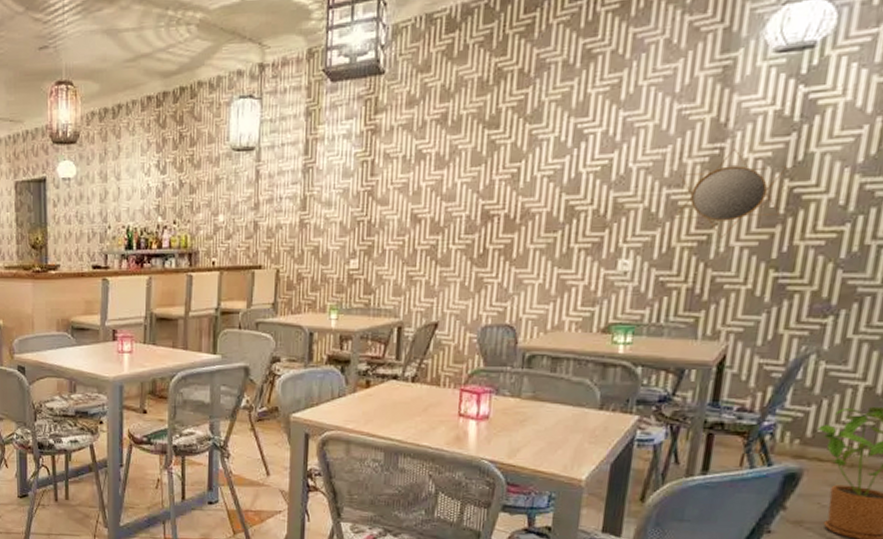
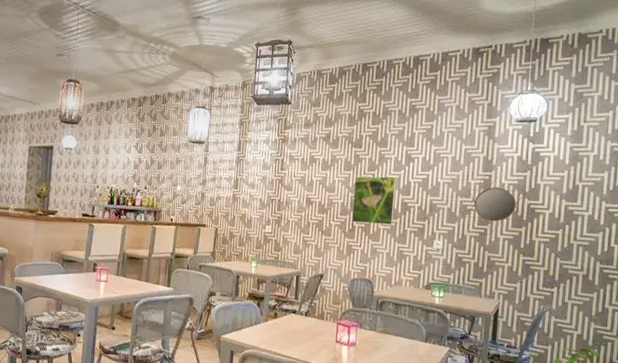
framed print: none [482,168,558,244] -> present [351,176,397,225]

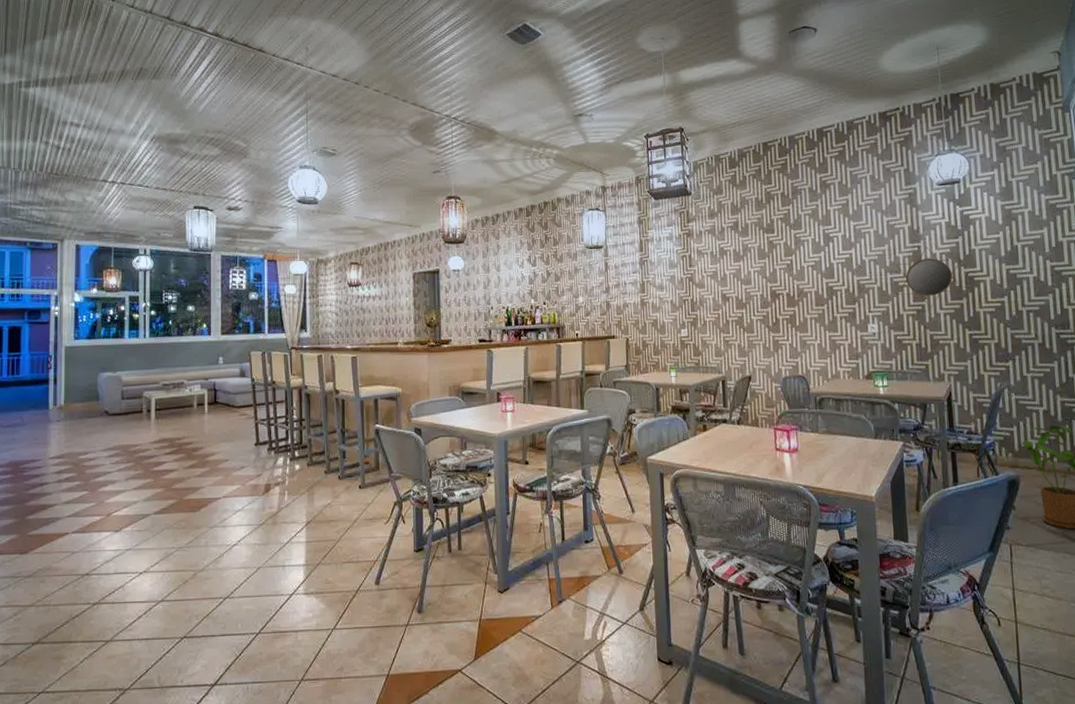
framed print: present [351,176,397,225] -> none [772,260,820,315]

